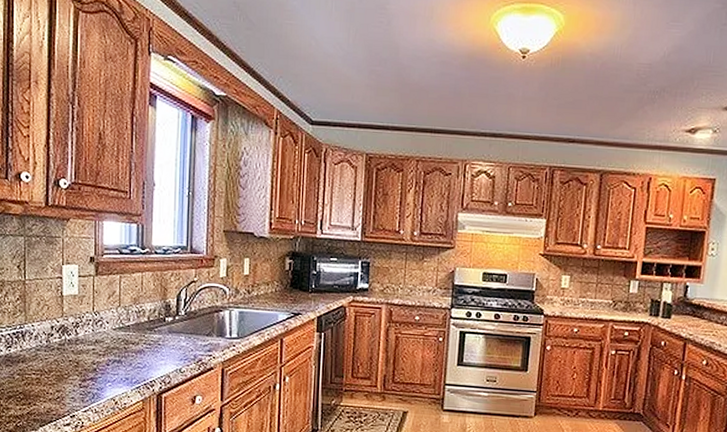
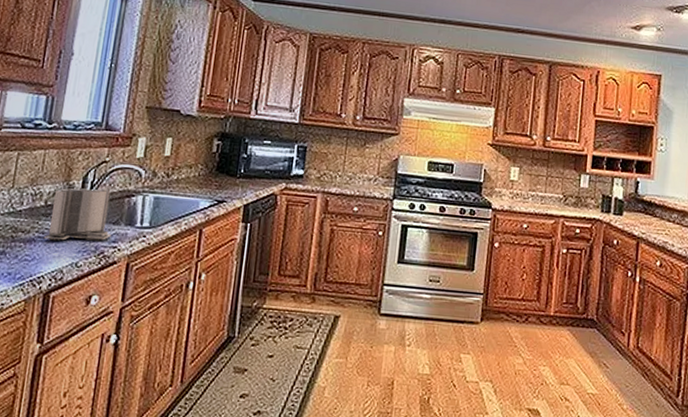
architectural model: none [150,305,206,351] -> present [43,187,111,242]

